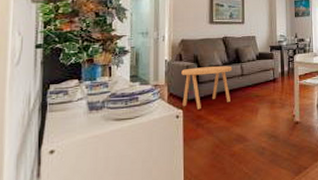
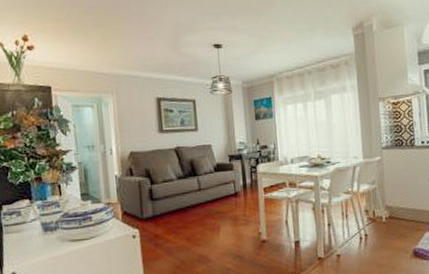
side table: present [181,66,232,110] -> none [133,180,189,229]

